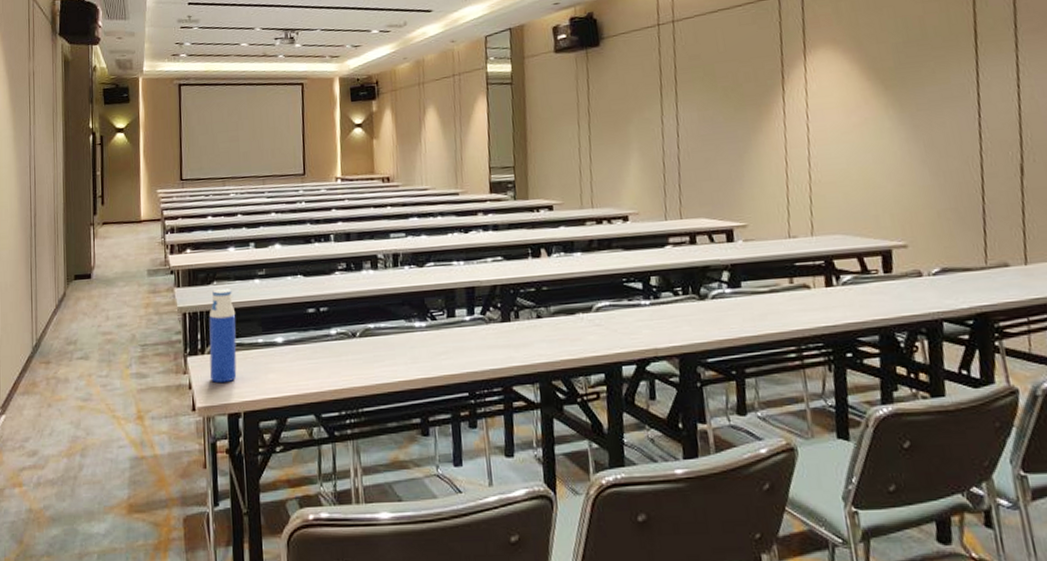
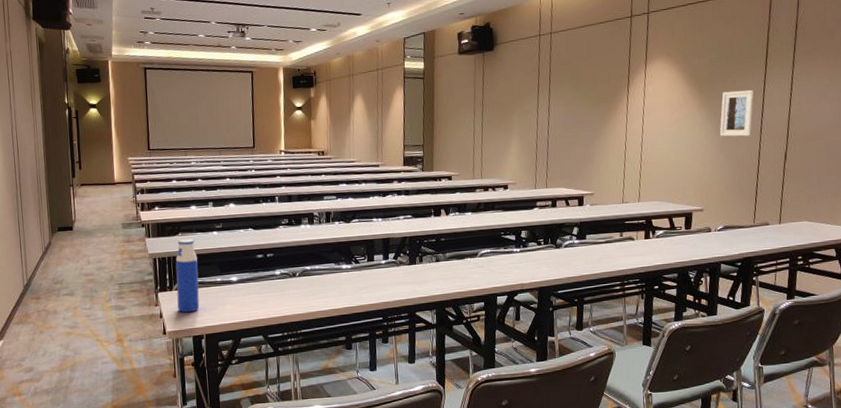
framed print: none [917,82,967,146] -> present [719,90,754,137]

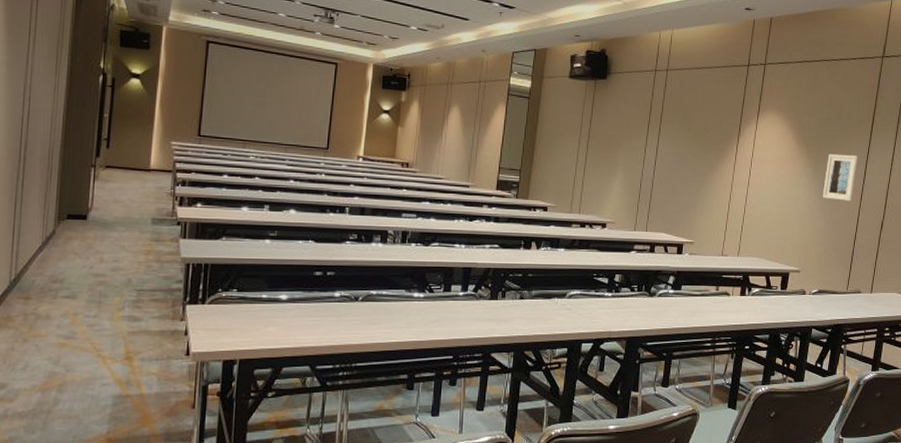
water bottle: present [175,239,200,313] -> none [208,245,242,332]

